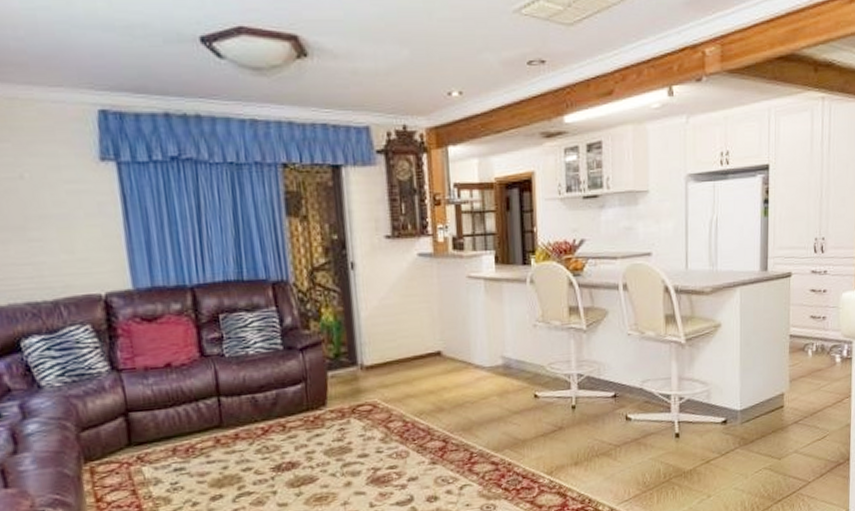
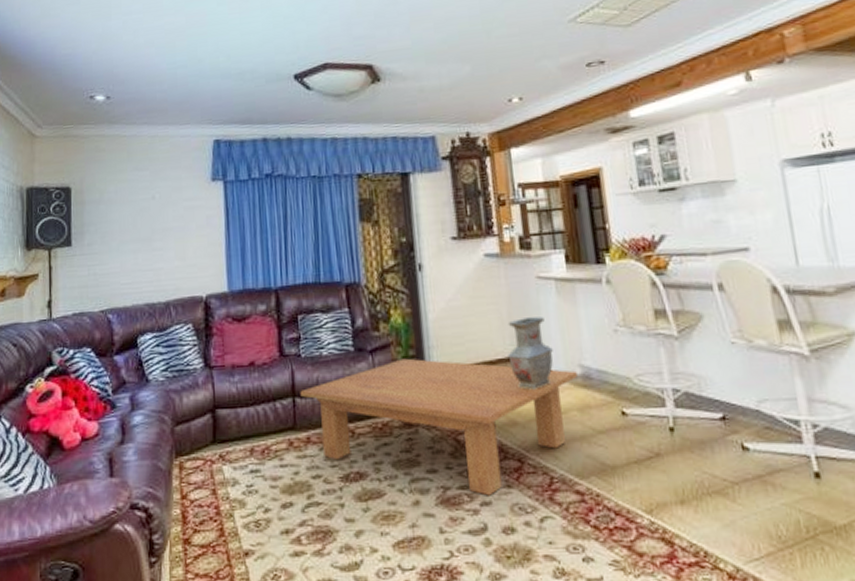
coffee table: none [225,355,499,473] -> present [300,358,578,496]
vase: none [437,314,479,380] -> present [507,317,553,390]

